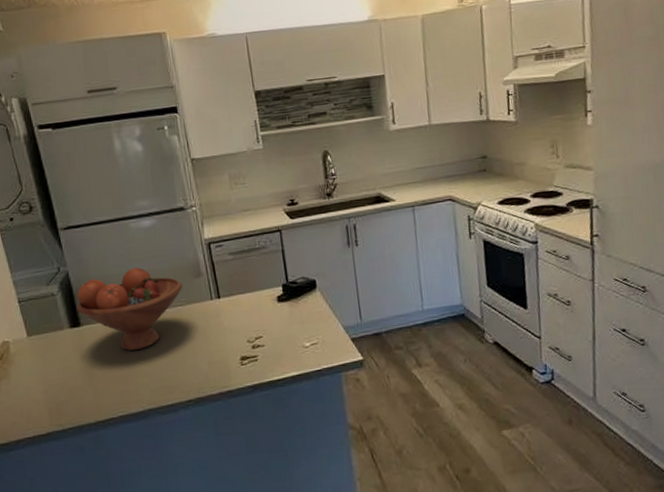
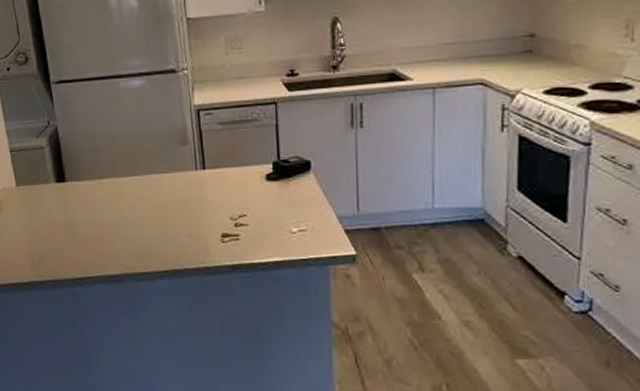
fruit bowl: present [76,267,183,351] -> none [63,129,168,212]

